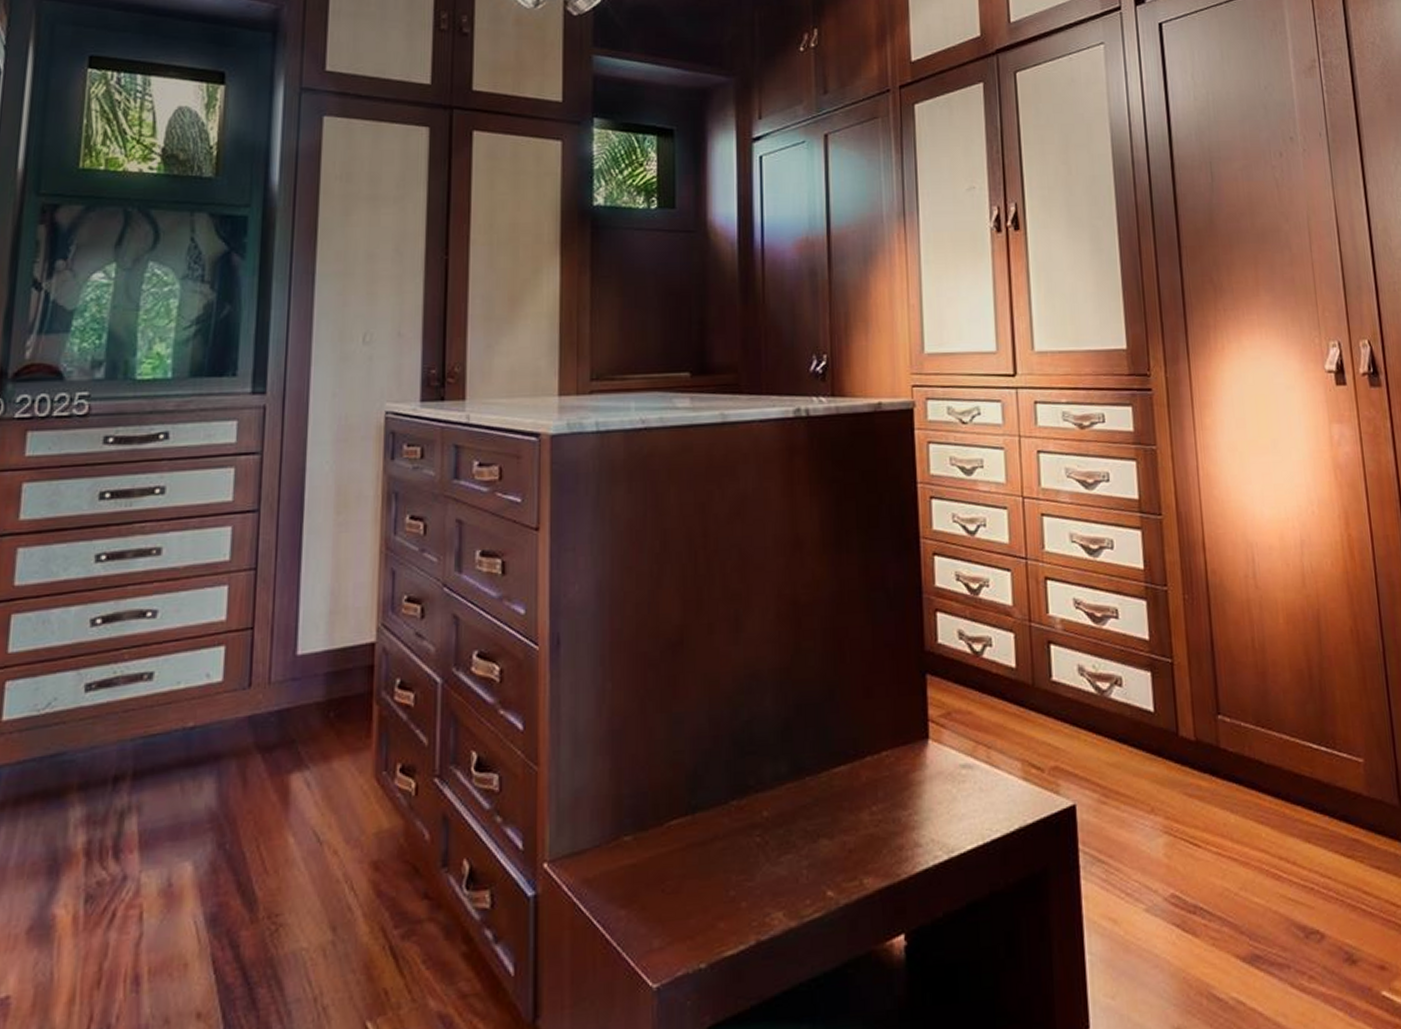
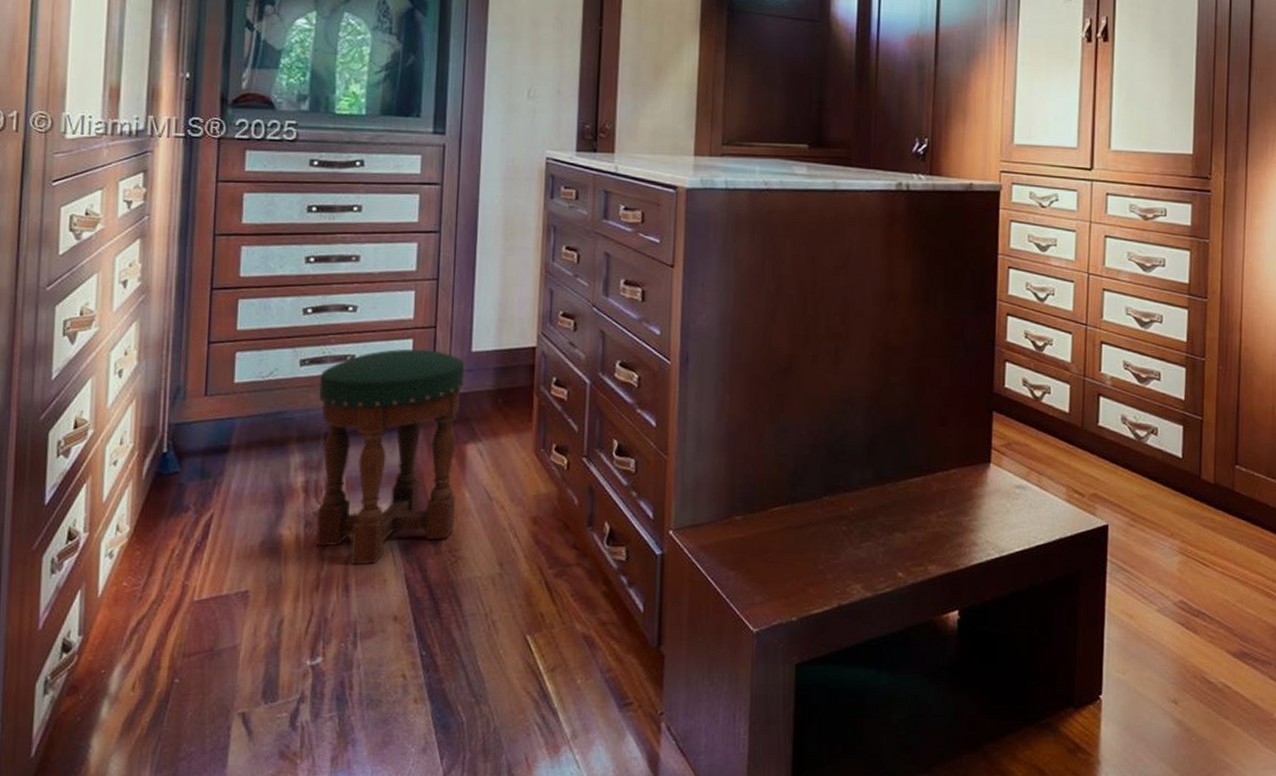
stool: none [99,657,289,948] -> present [316,348,465,565]

